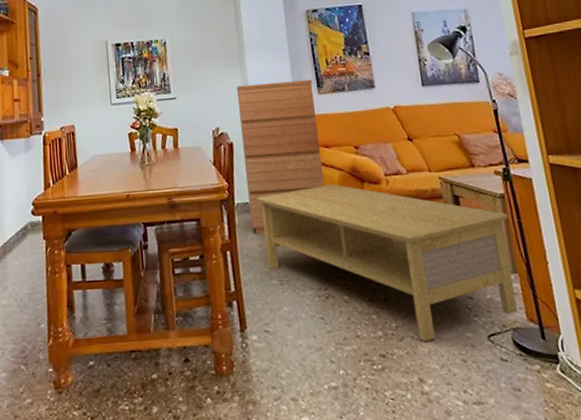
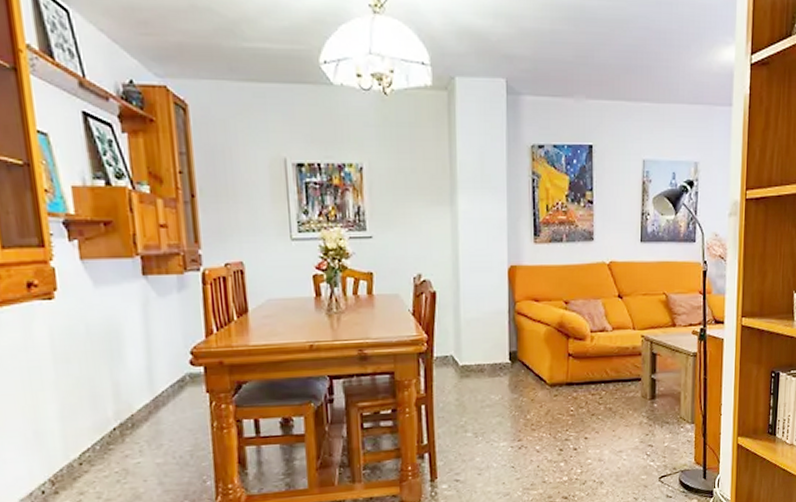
dresser: present [236,79,326,235] -> none [444,226,531,389]
coffee table: present [256,184,518,343] -> none [457,339,697,485]

